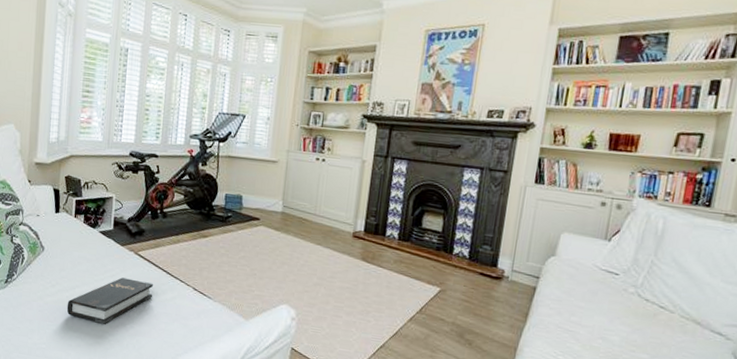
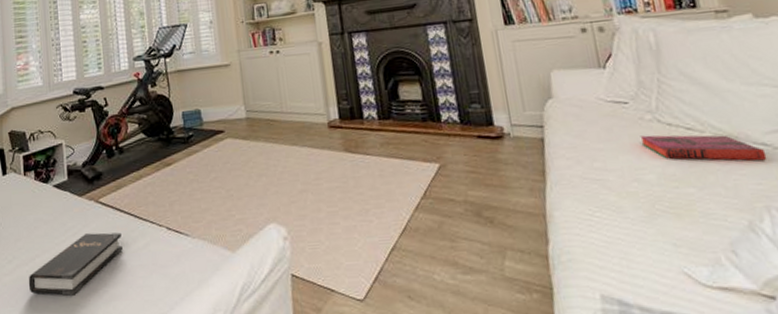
hardback book: none [617,304,718,347] -> present [640,135,767,161]

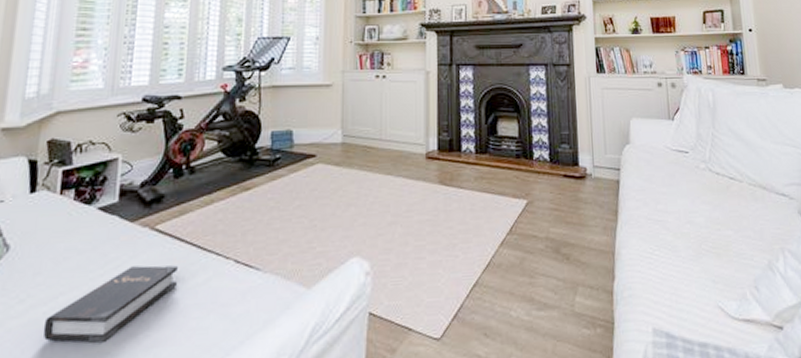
hardback book: present [640,135,767,161] -> none [695,182,785,209]

